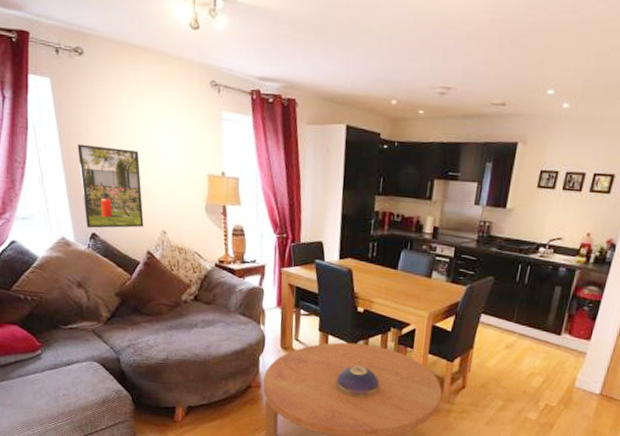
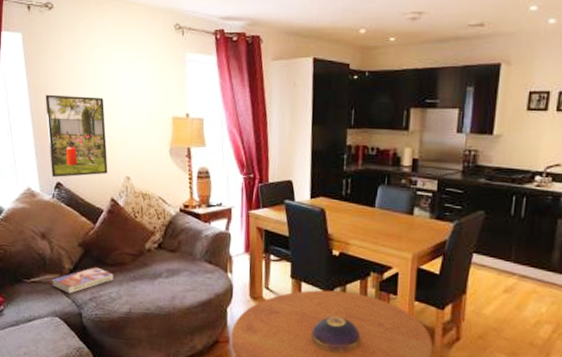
textbook: none [89,316,151,341] -> present [52,267,114,294]

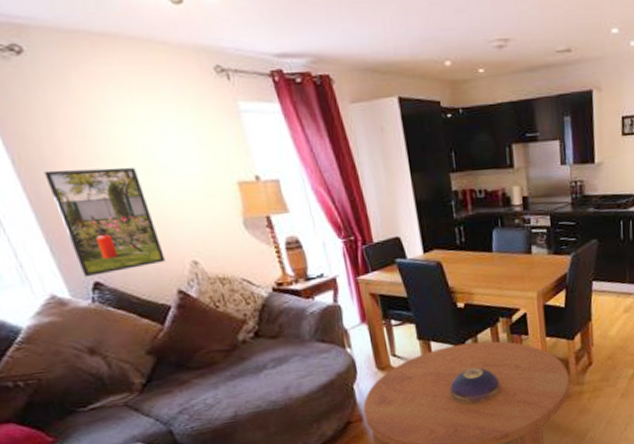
textbook: present [52,267,114,294] -> none [119,374,206,413]

